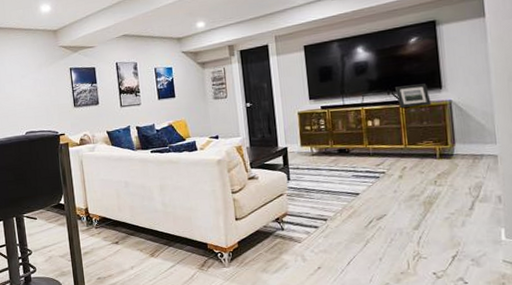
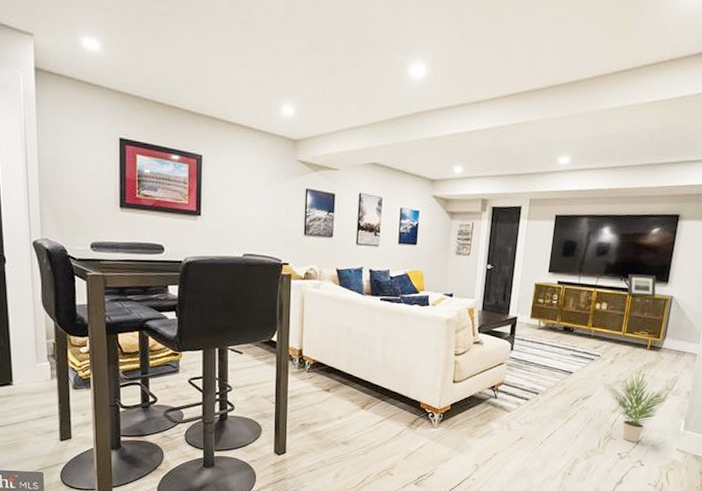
potted plant: none [395,183,480,259] -> present [602,372,674,442]

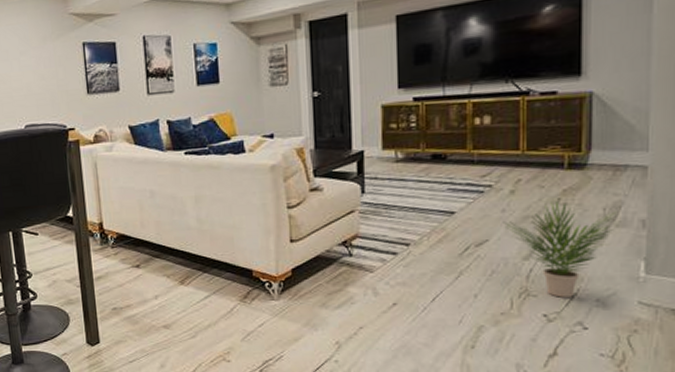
picture frame: present [627,274,656,298] -> none [517,69,565,102]

